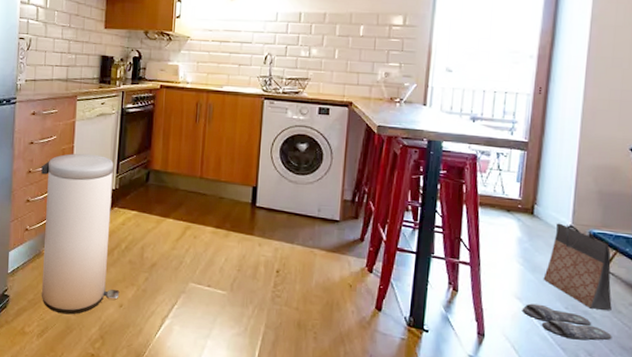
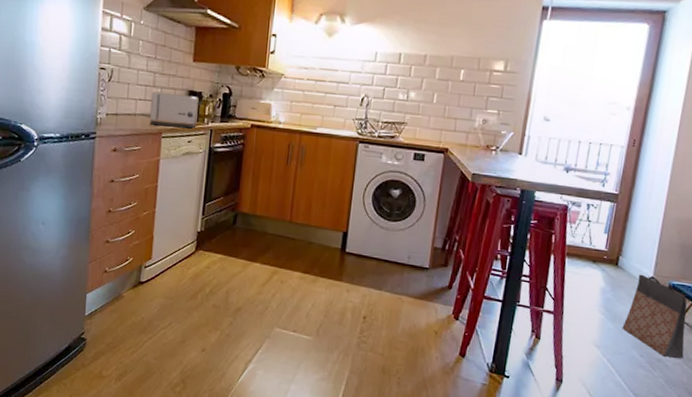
pedal bin: present [41,153,120,315] -> none [120,193,203,359]
toaster: none [65,59,114,91] -> present [149,92,202,129]
slippers: present [523,303,612,340] -> none [600,351,682,386]

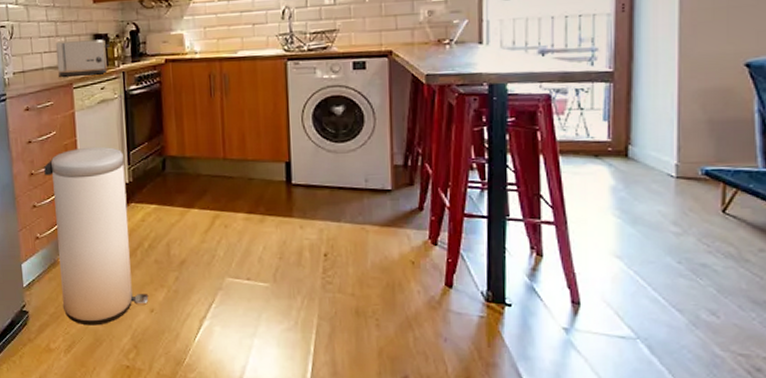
pedal bin: none [120,193,203,359] -> present [44,146,149,326]
bag: present [622,274,687,358] -> none [647,163,737,260]

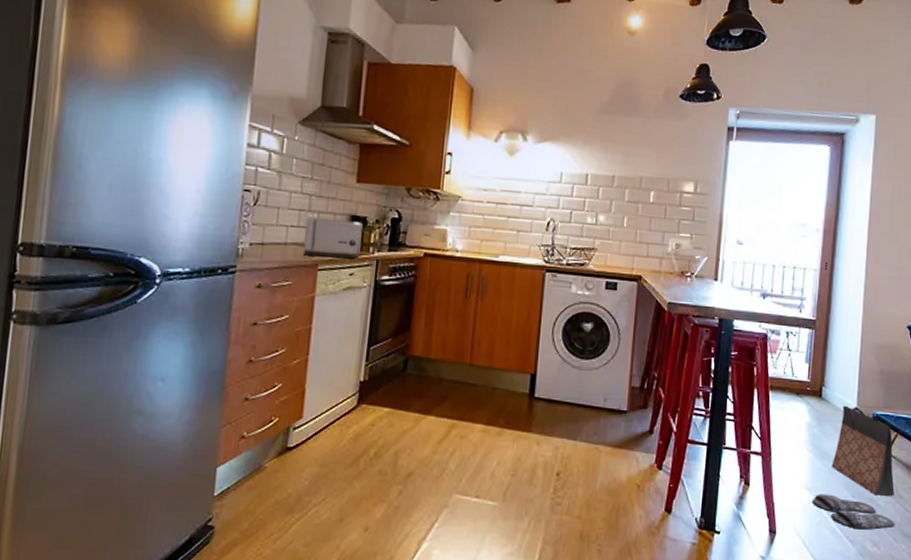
pedal bin: present [44,146,149,326] -> none [259,336,365,546]
slippers: none [625,261,740,298] -> present [813,494,895,530]
bag: none [647,163,737,260] -> present [831,405,895,496]

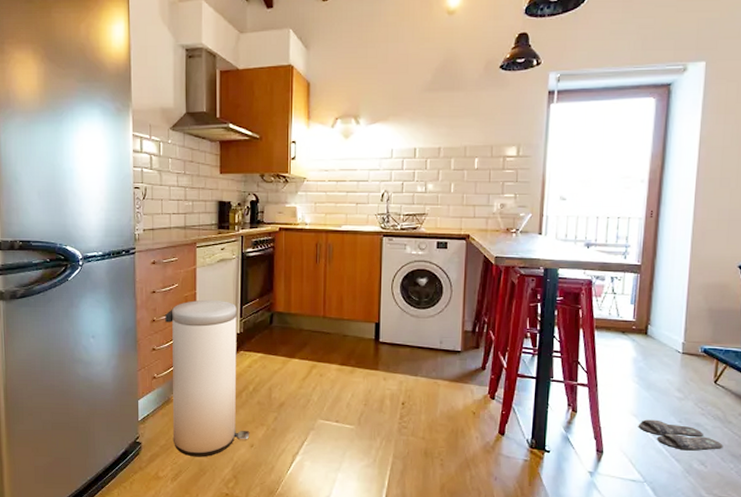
pedal bin: none [259,336,365,546] -> present [165,299,250,457]
toaster: present [303,218,367,259] -> none [183,206,232,237]
bag: present [831,405,895,496] -> none [657,341,723,421]

